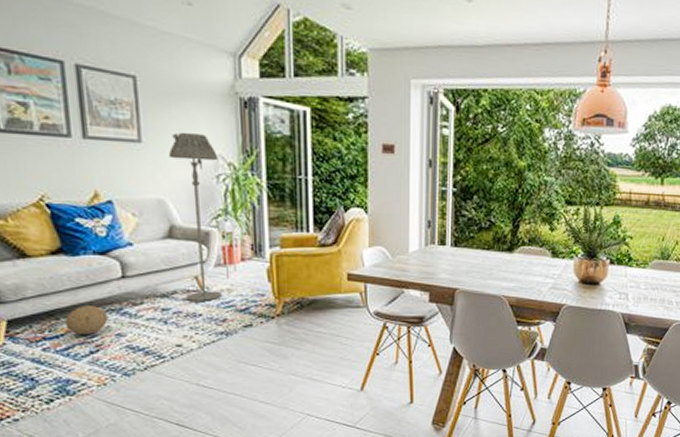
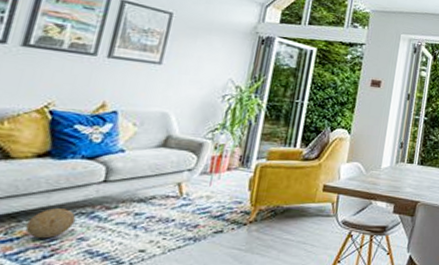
floor lamp: present [168,133,222,302] -> none [162,59,229,208]

